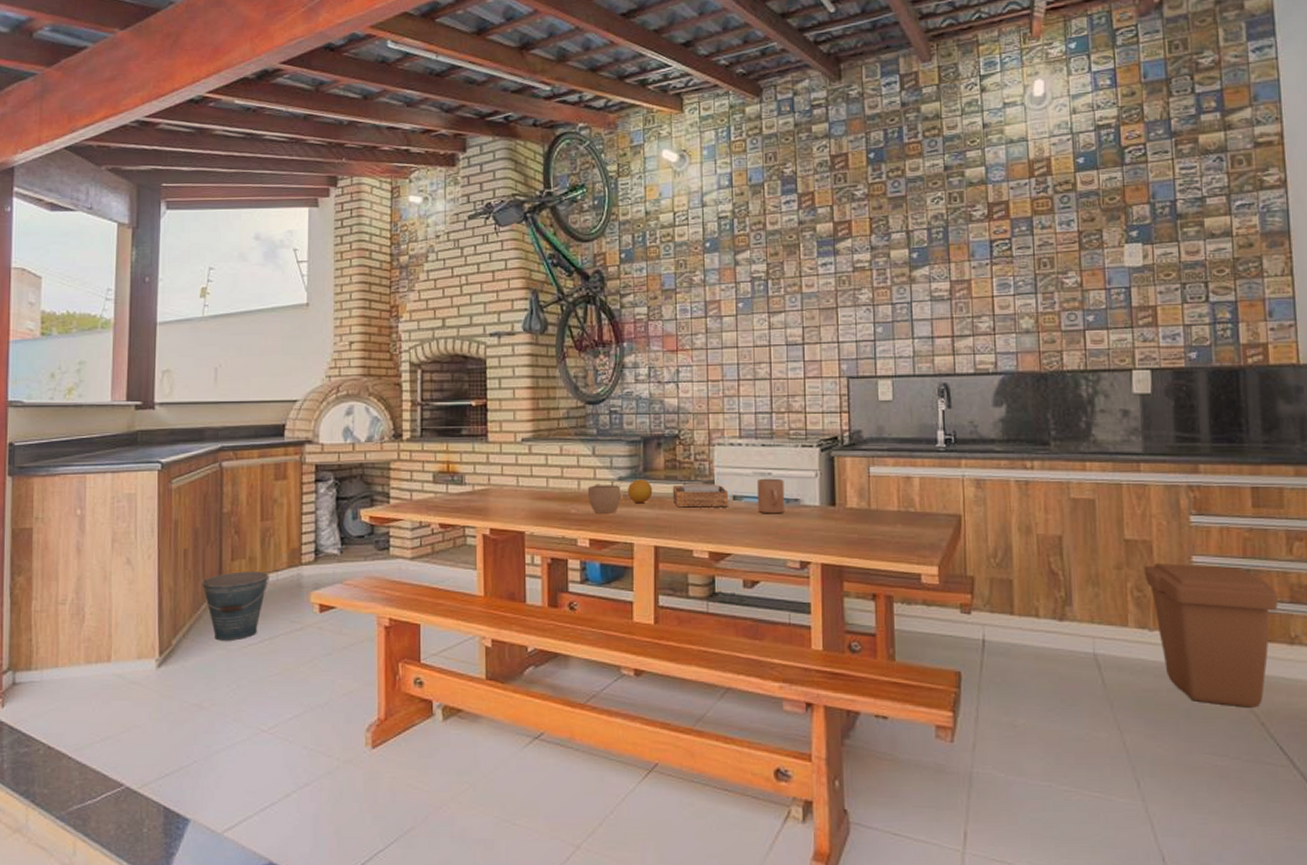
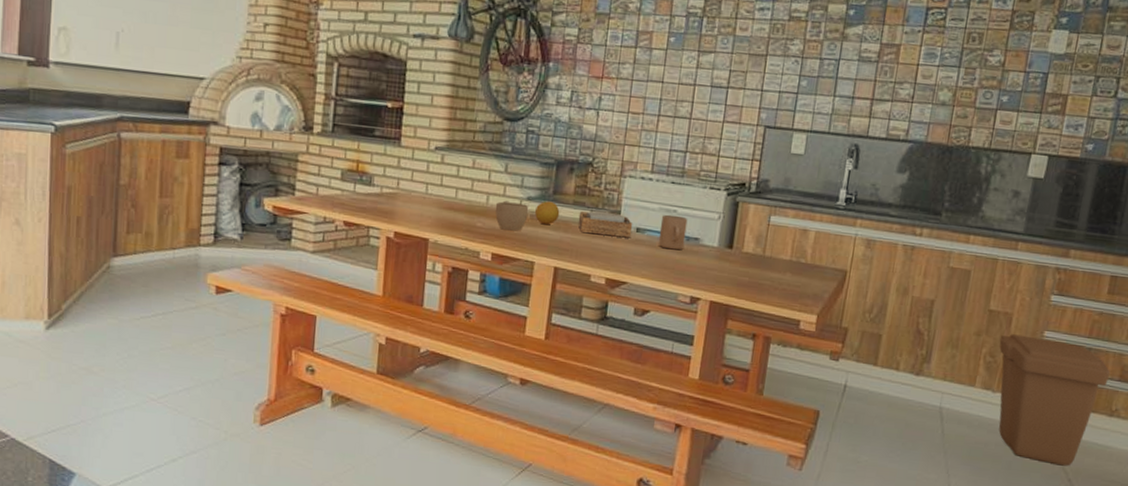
bucket: present [200,571,269,641] -> none [92,244,166,312]

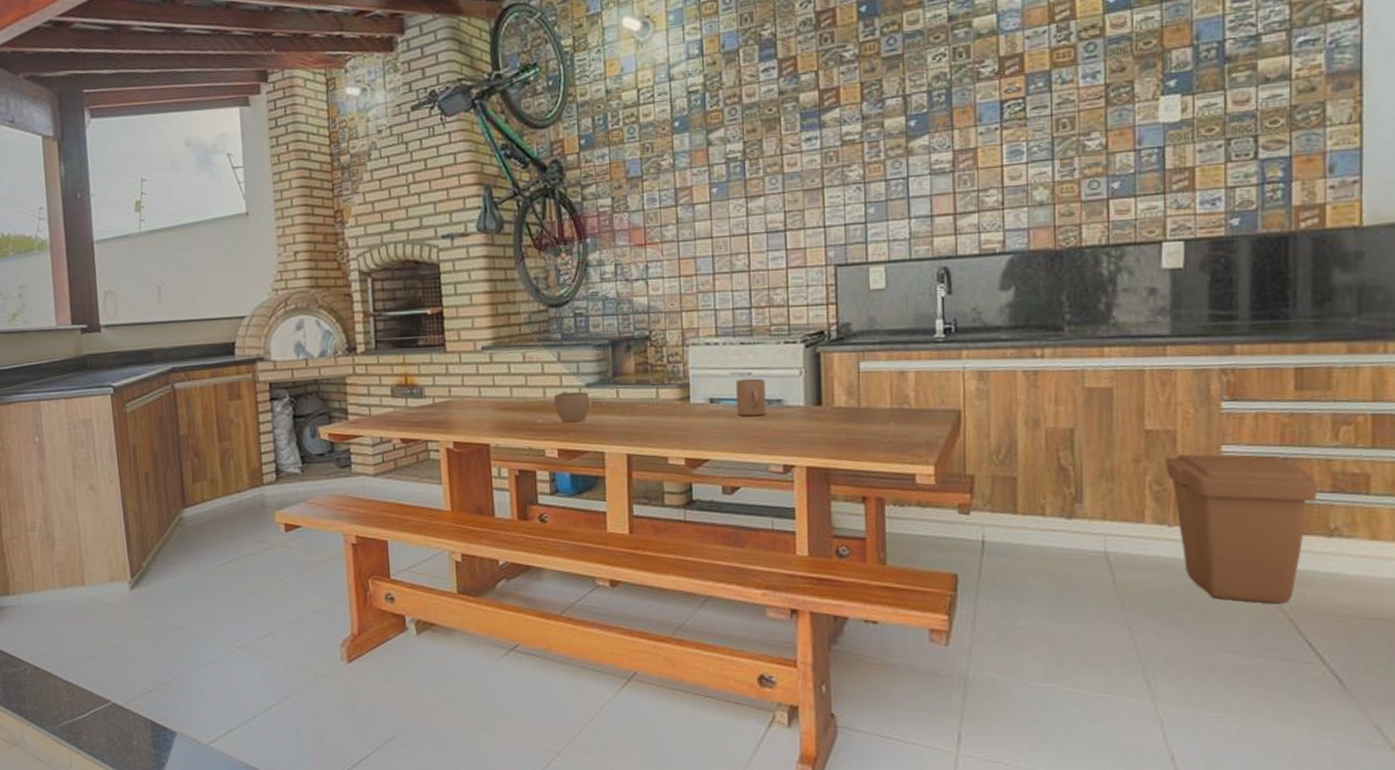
fruit: present [534,201,560,225] -> none [595,384,624,411]
napkin holder: present [578,211,633,238] -> none [644,387,706,413]

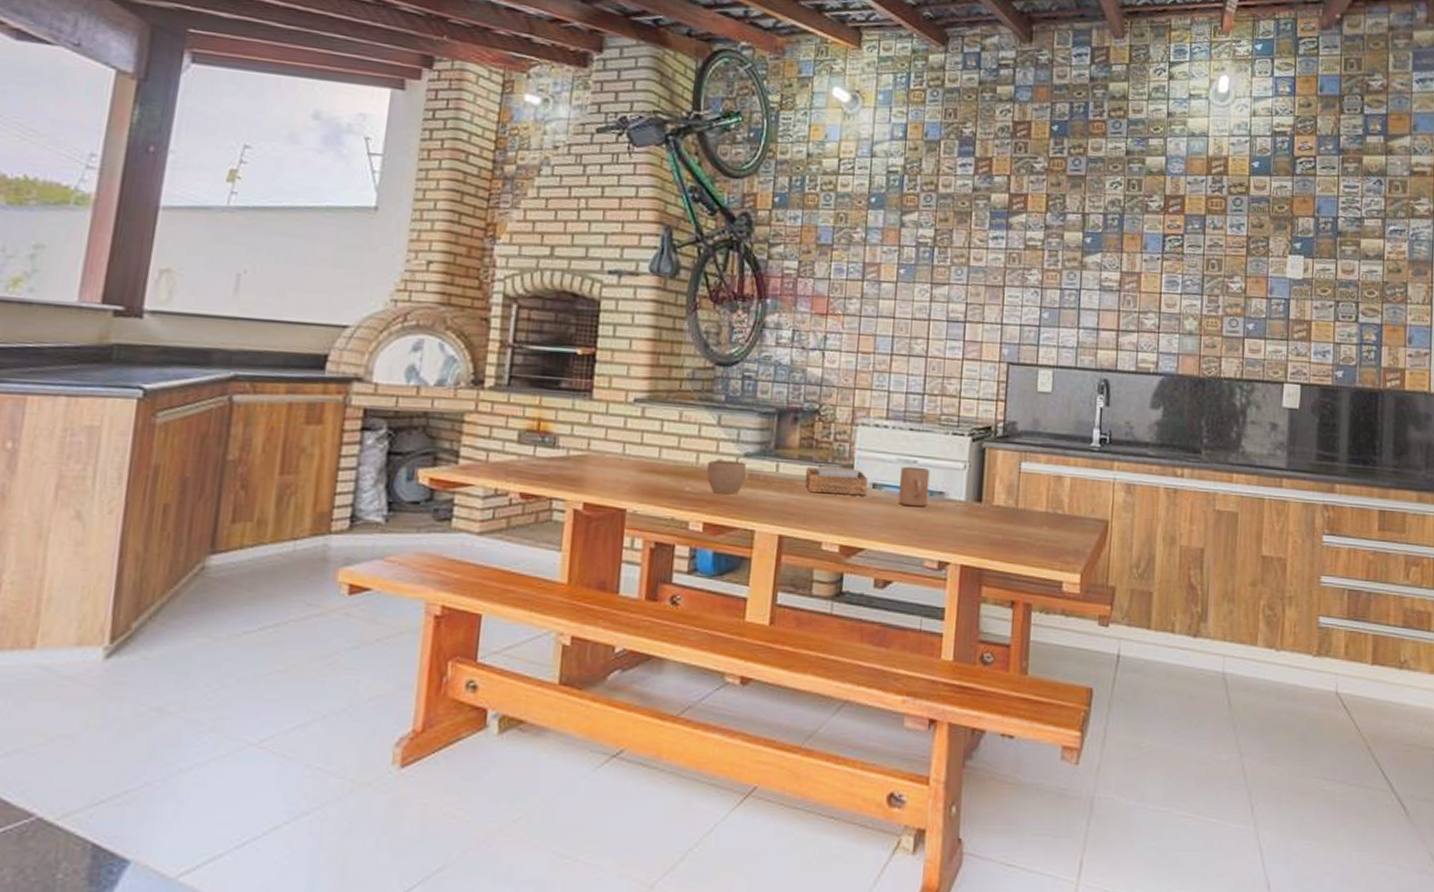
napkin holder: none [644,387,706,413] -> present [804,466,869,496]
trash can: present [1165,454,1319,604] -> none [1276,582,1394,732]

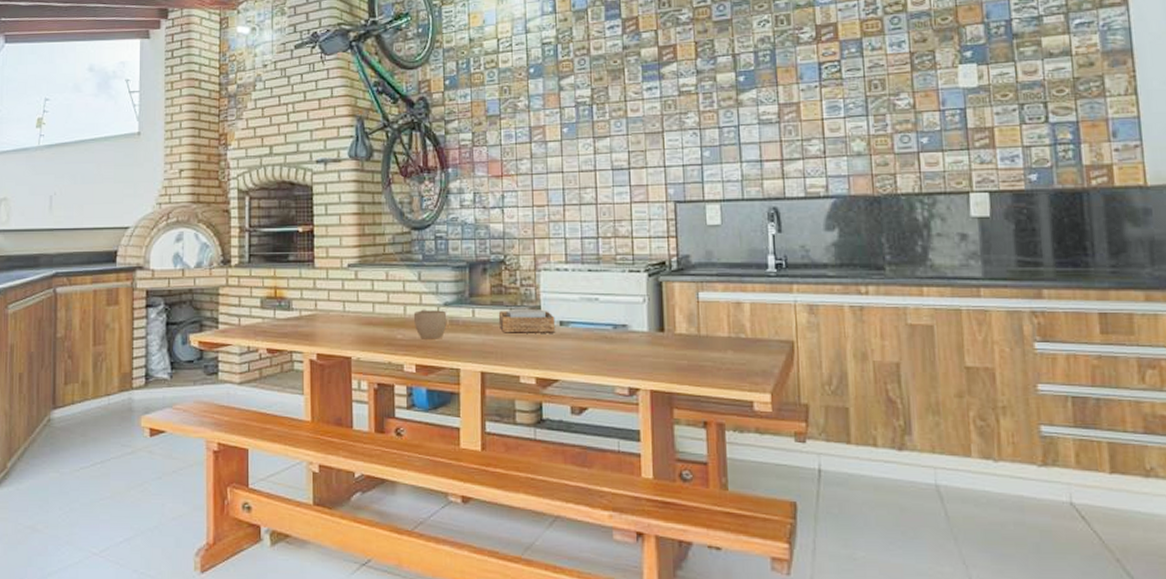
cup: present [897,466,930,507] -> none [583,303,613,340]

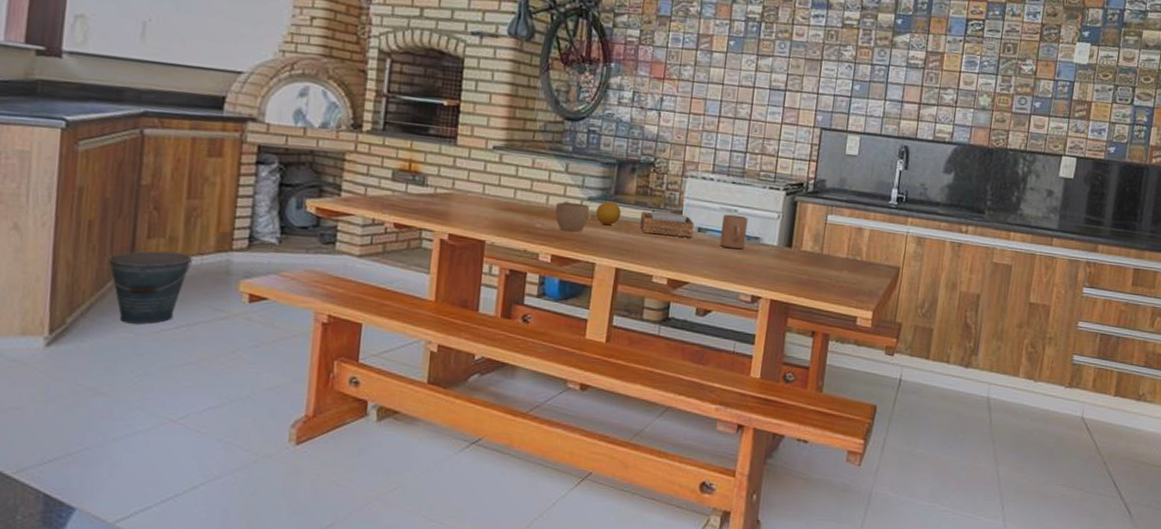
bucket: none [34,395,101,464] -> present [105,250,192,325]
fruit: none [453,304,479,329] -> present [595,201,622,226]
cup: none [583,303,613,340] -> present [719,214,749,250]

